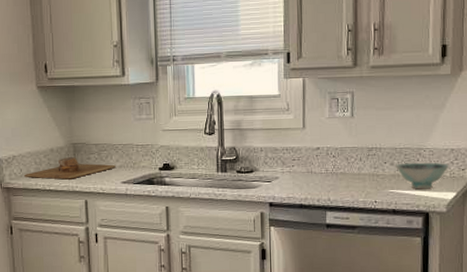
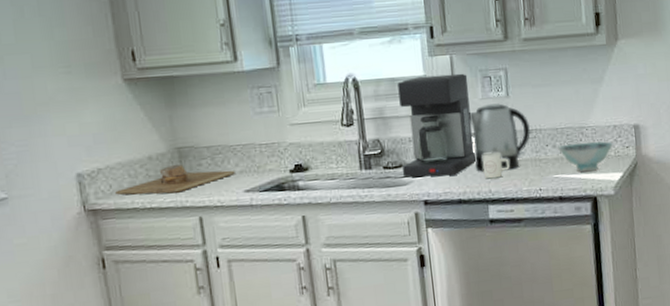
coffee maker: none [253,94,318,183] -> present [397,73,476,178]
kettle: none [316,122,372,181] -> present [469,103,531,171]
mug: none [324,165,349,189] -> present [482,152,510,179]

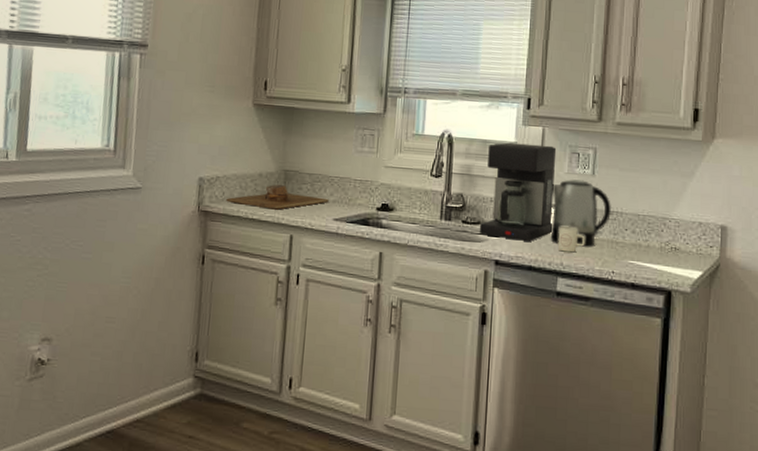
bowl: present [557,141,614,172] -> none [636,232,697,264]

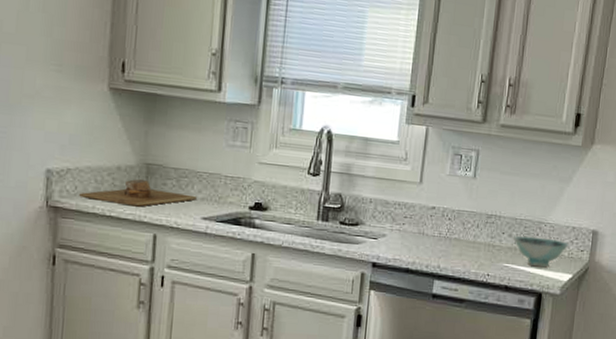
coffee maker: present [480,142,557,241] -> none [358,141,440,244]
kettle: present [550,179,612,246] -> none [428,181,491,249]
mug: present [557,225,585,253] -> none [435,228,463,255]
bowl: none [636,232,697,264] -> present [512,235,570,268]

